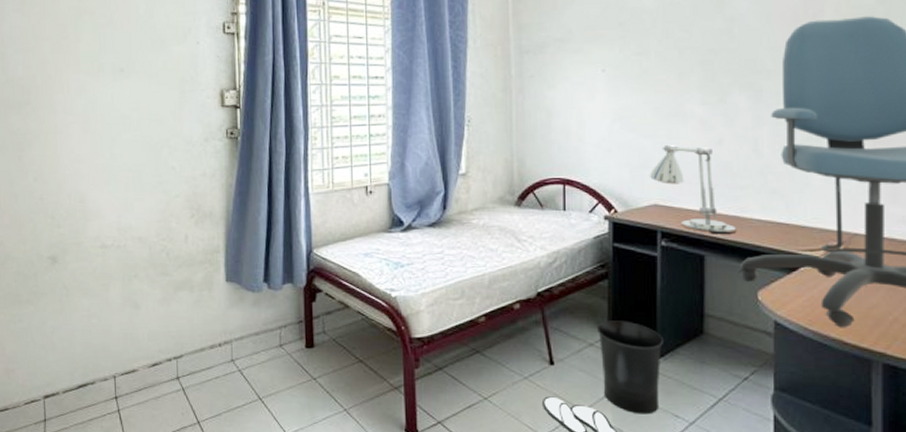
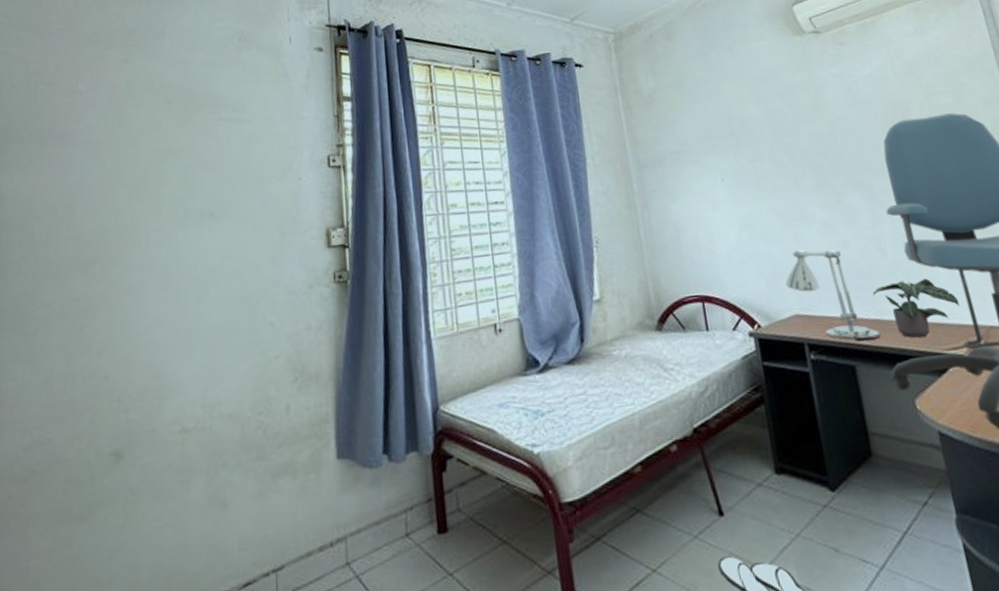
waste bin: present [596,320,663,415] -> none [762,451,844,565]
potted plant: none [738,182,827,236] -> present [873,278,960,338]

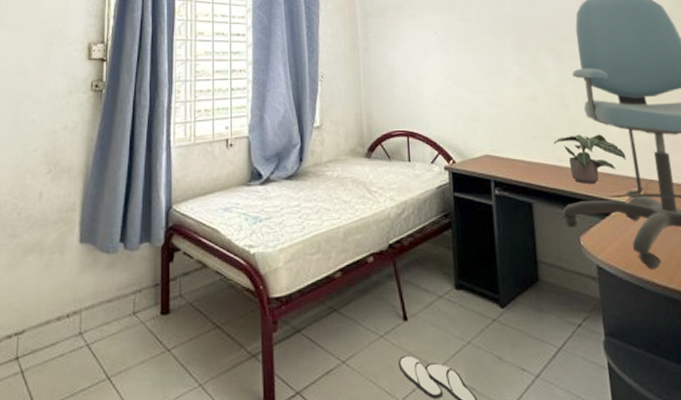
desk lamp: present [784,249,880,341] -> none [479,99,556,182]

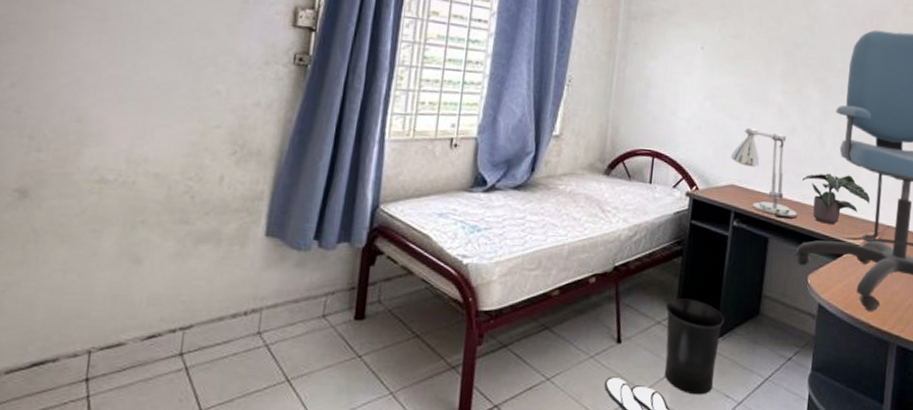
waste bin: none [444,270,506,370] -> present [664,298,724,395]
desk lamp: none [479,99,556,182] -> present [730,127,797,219]

